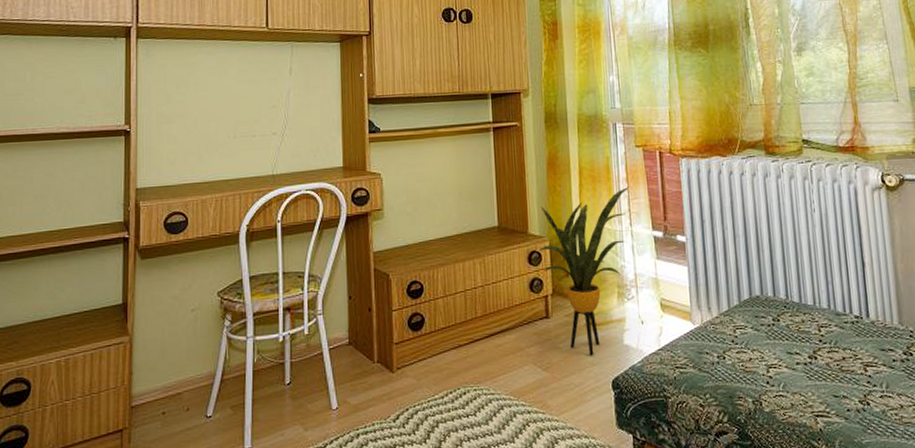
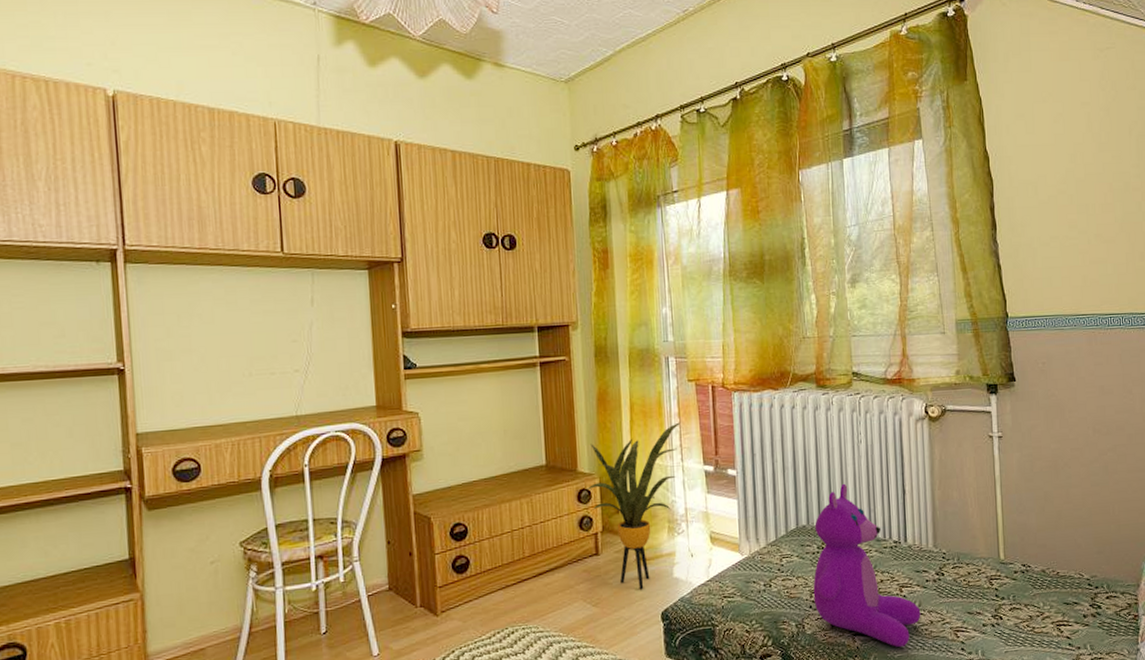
teddy bear: none [769,253,890,432] -> present [813,483,921,647]

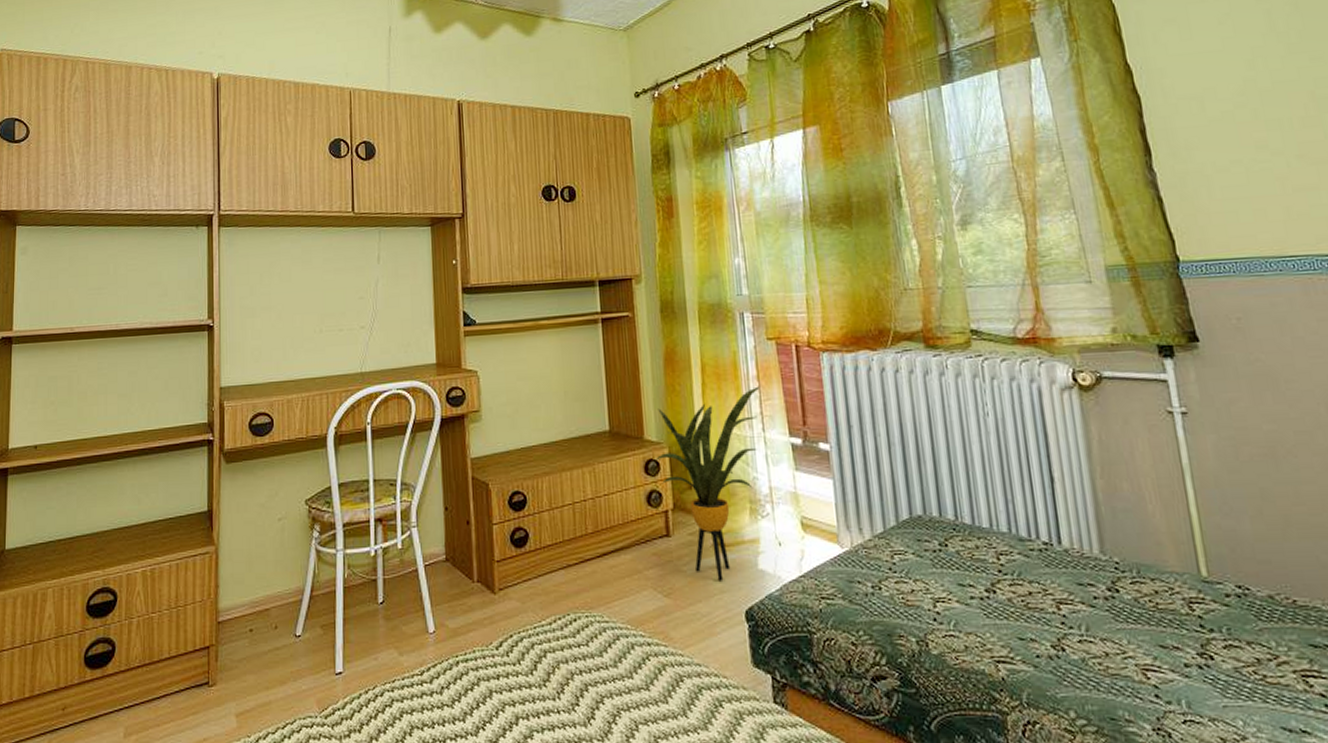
teddy bear: present [813,483,921,647] -> none [933,465,1091,684]

